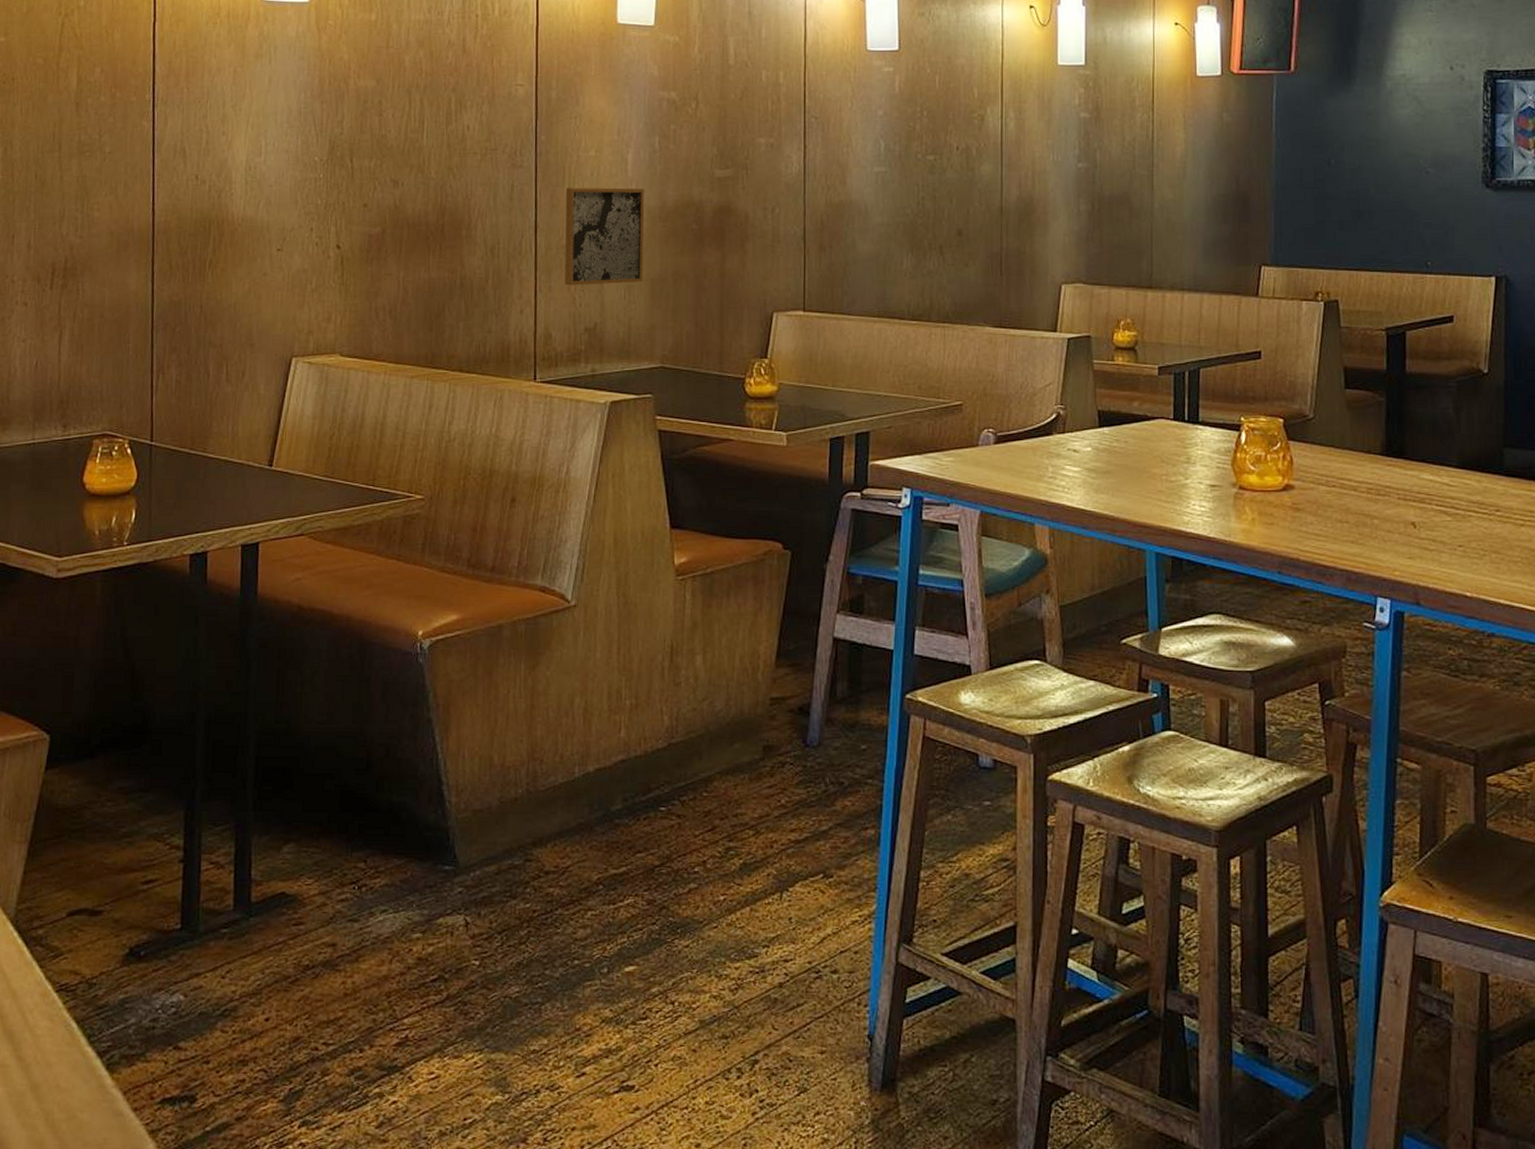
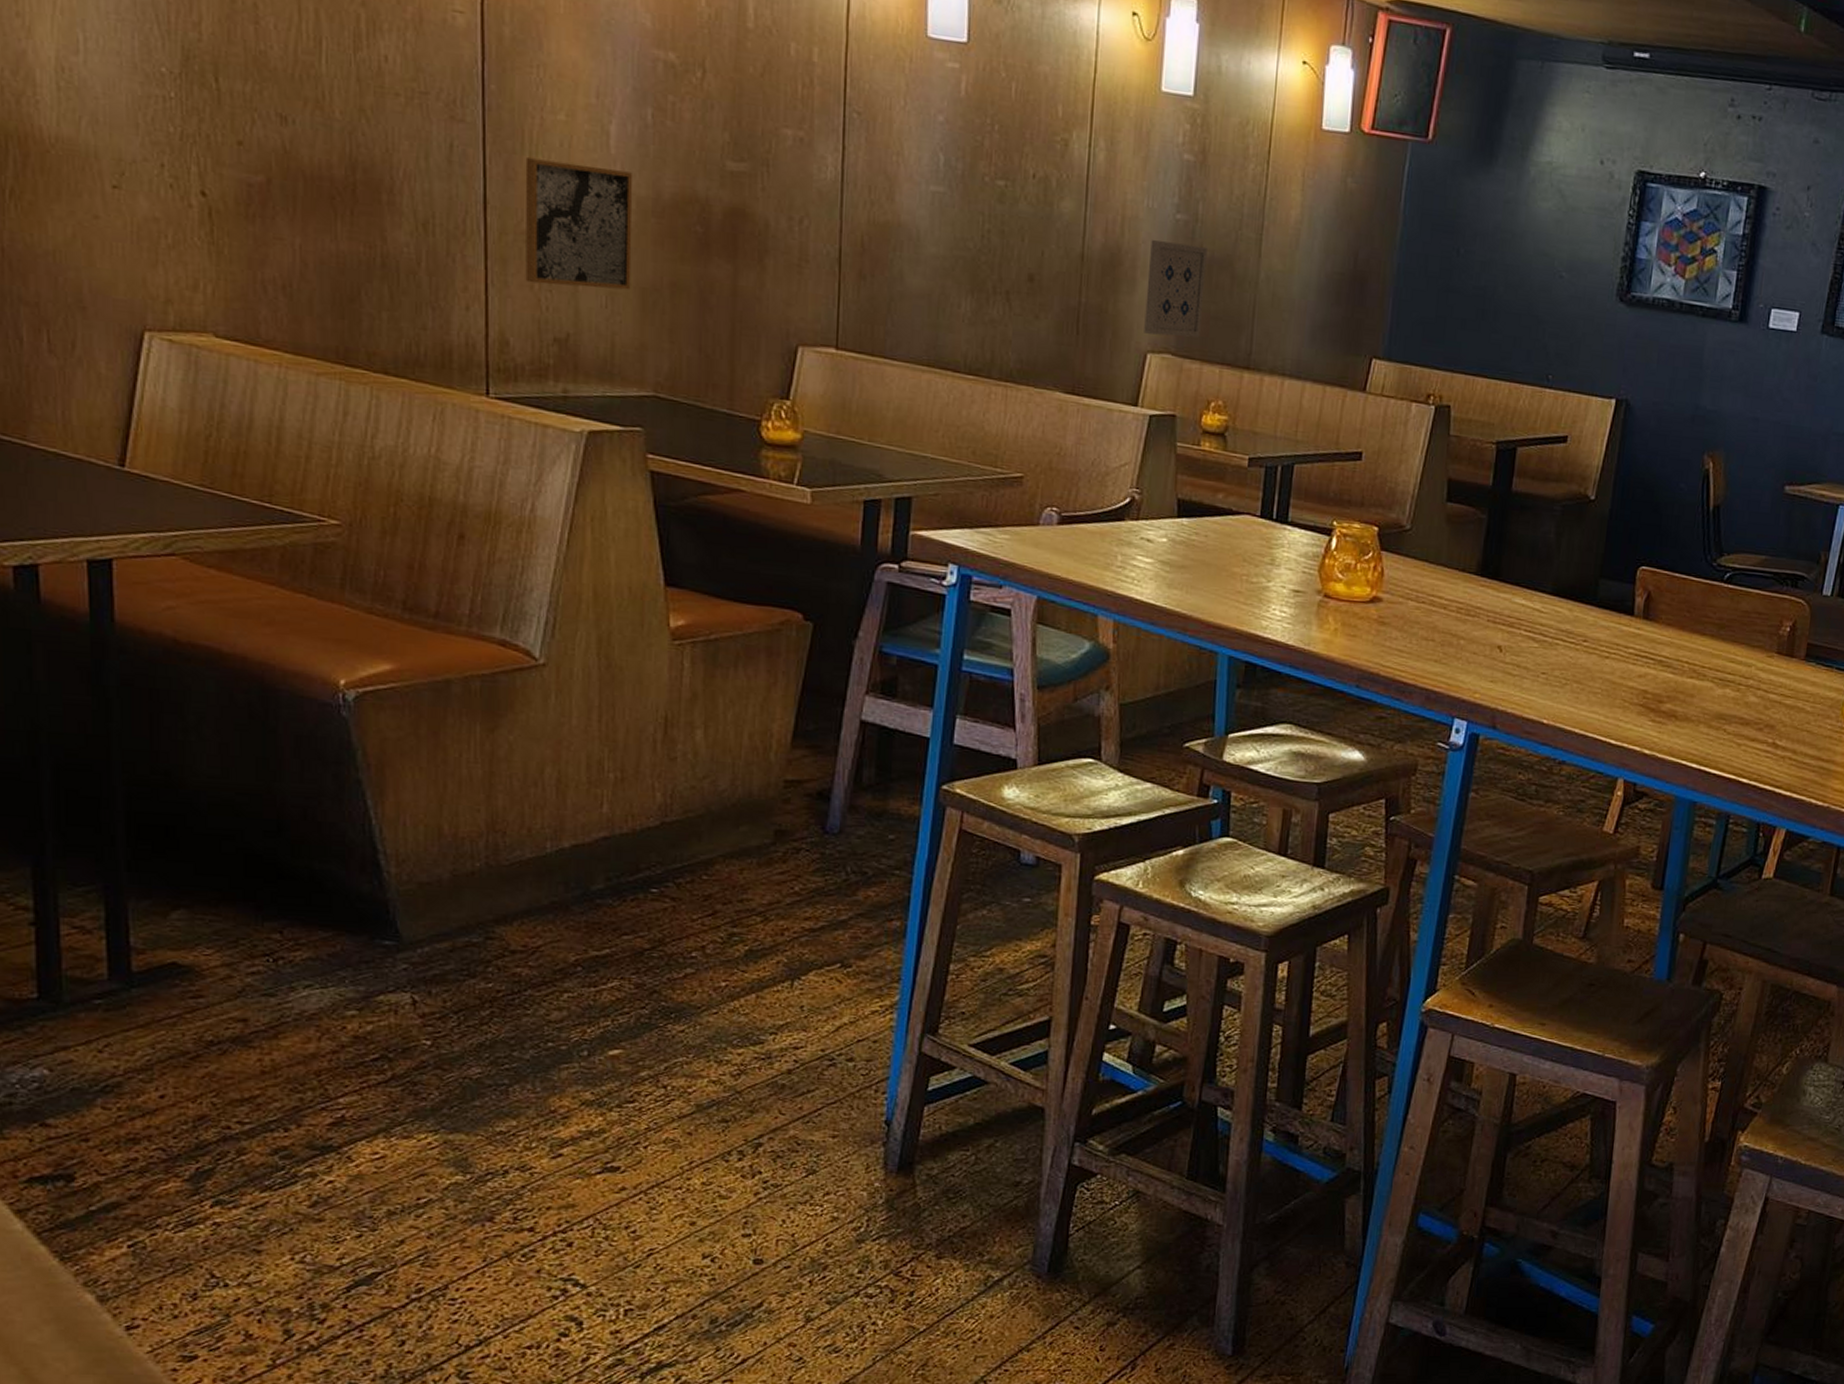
wall art: none [1057,187,1107,268] -> present [1144,240,1207,338]

